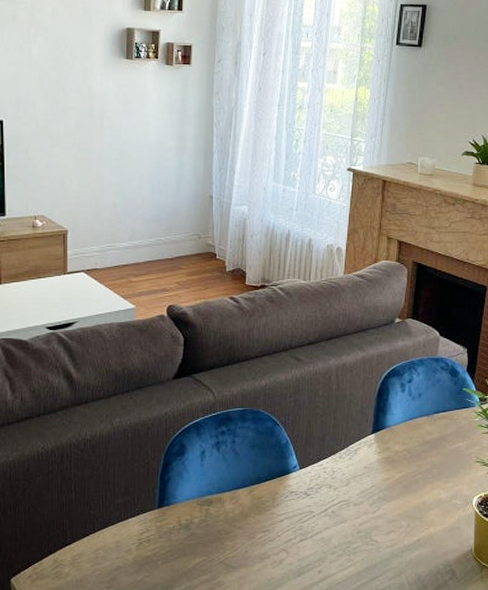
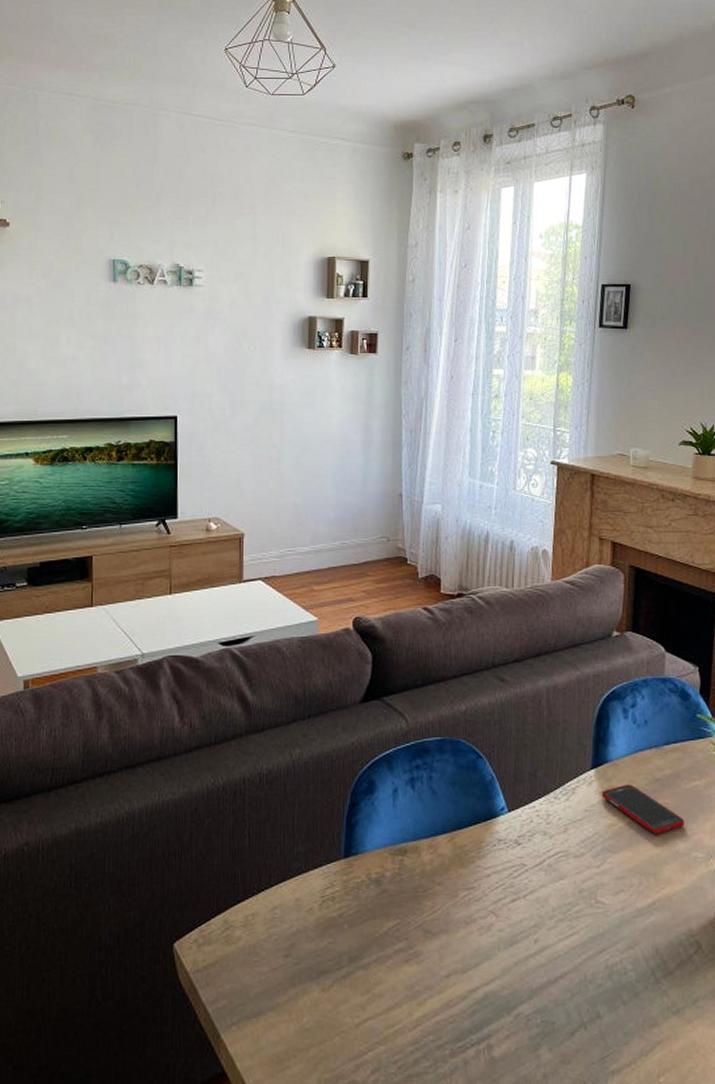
cell phone: none [379,445,448,486] -> present [601,784,685,835]

